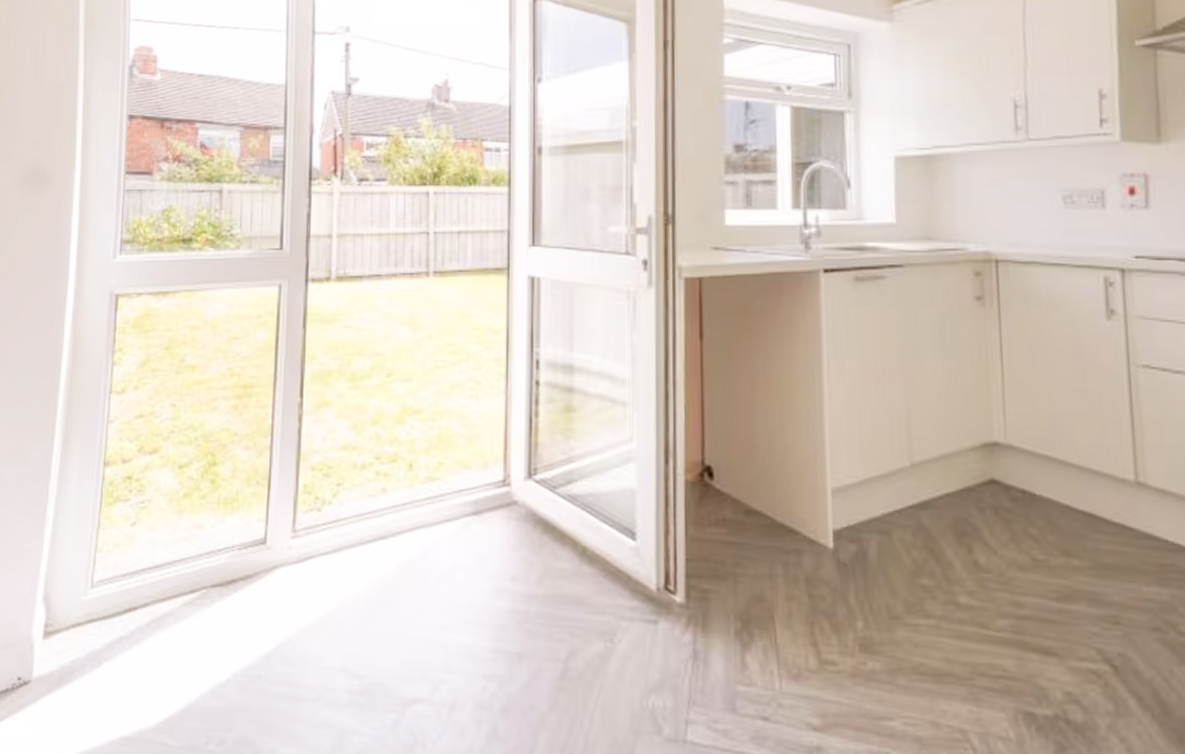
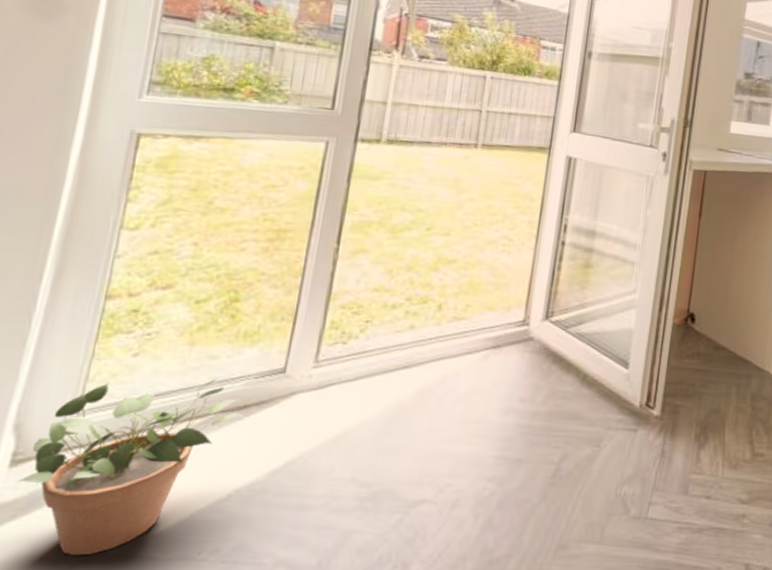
potted plant: none [51,547,232,737] -> present [18,376,243,556]

